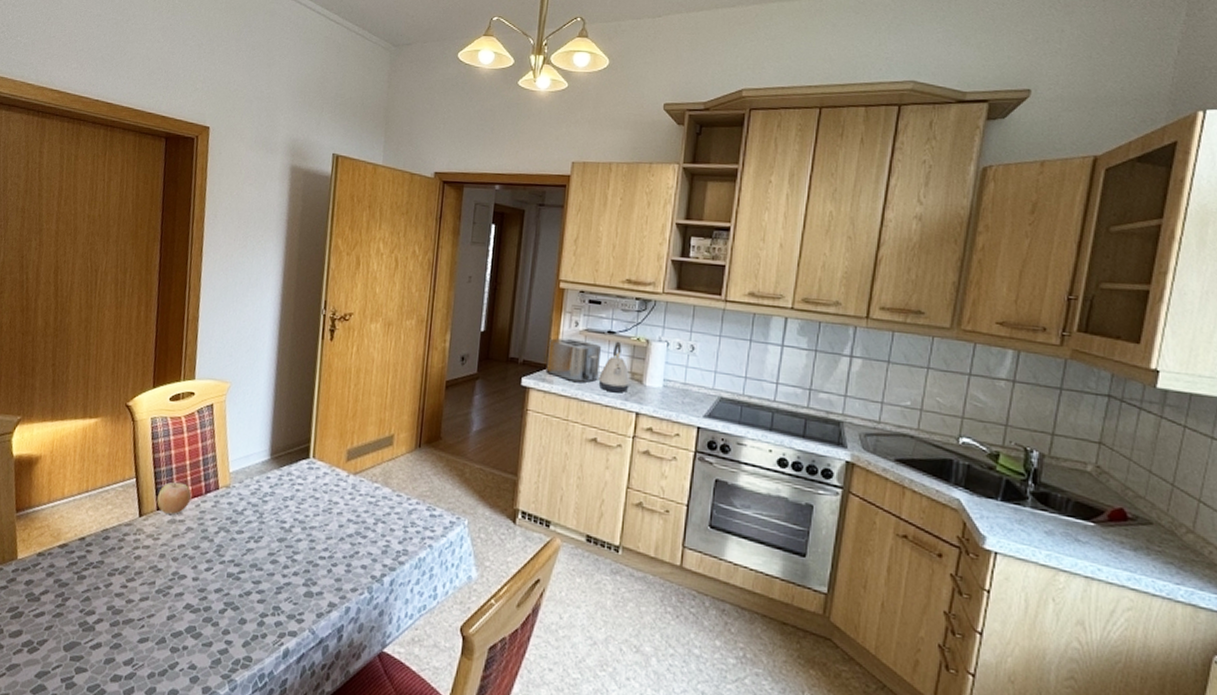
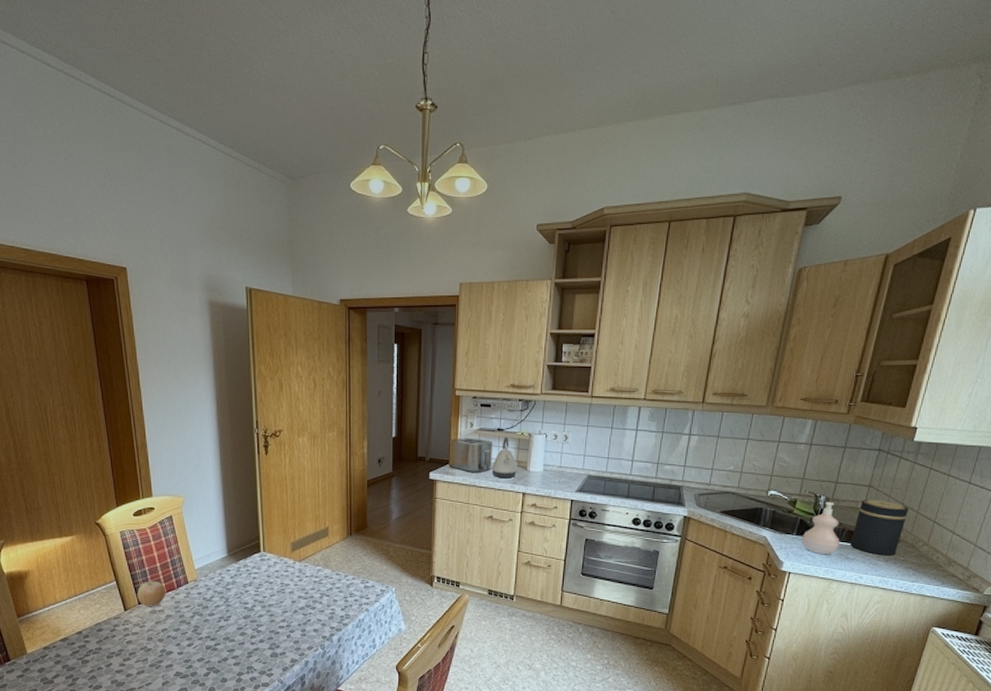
soap bottle: none [1010,459,1065,534] -> present [802,501,840,555]
cylinder: none [1079,461,1159,544] -> present [850,500,908,556]

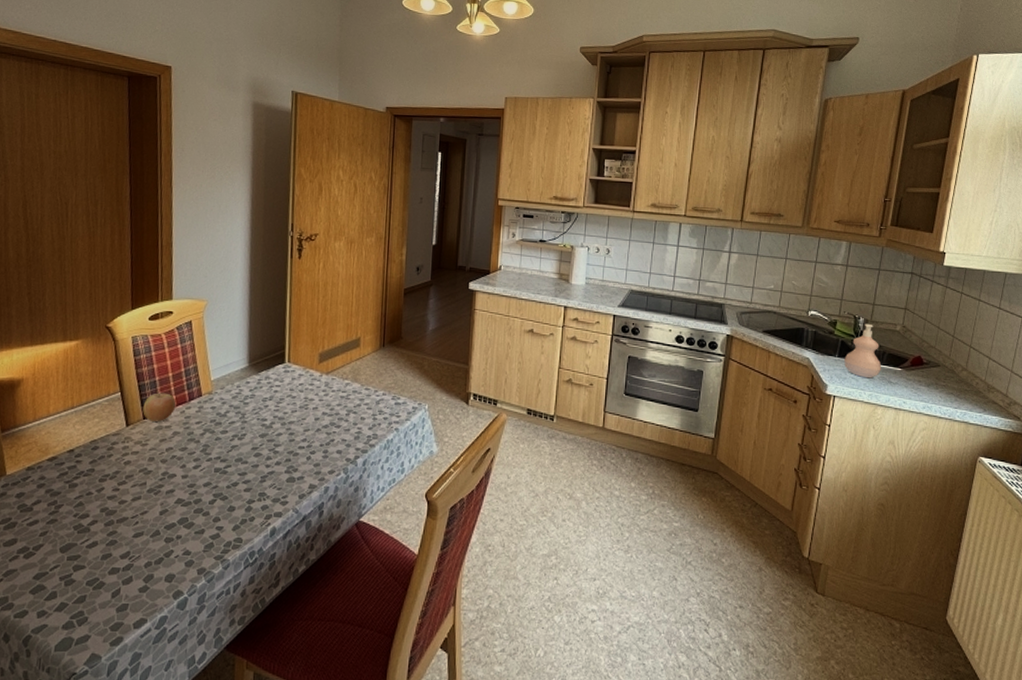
toaster: present [448,437,493,473] -> none [489,247,535,285]
kettle: present [492,436,518,479] -> none [533,248,560,291]
cylinder: present [850,500,908,556] -> none [891,322,945,381]

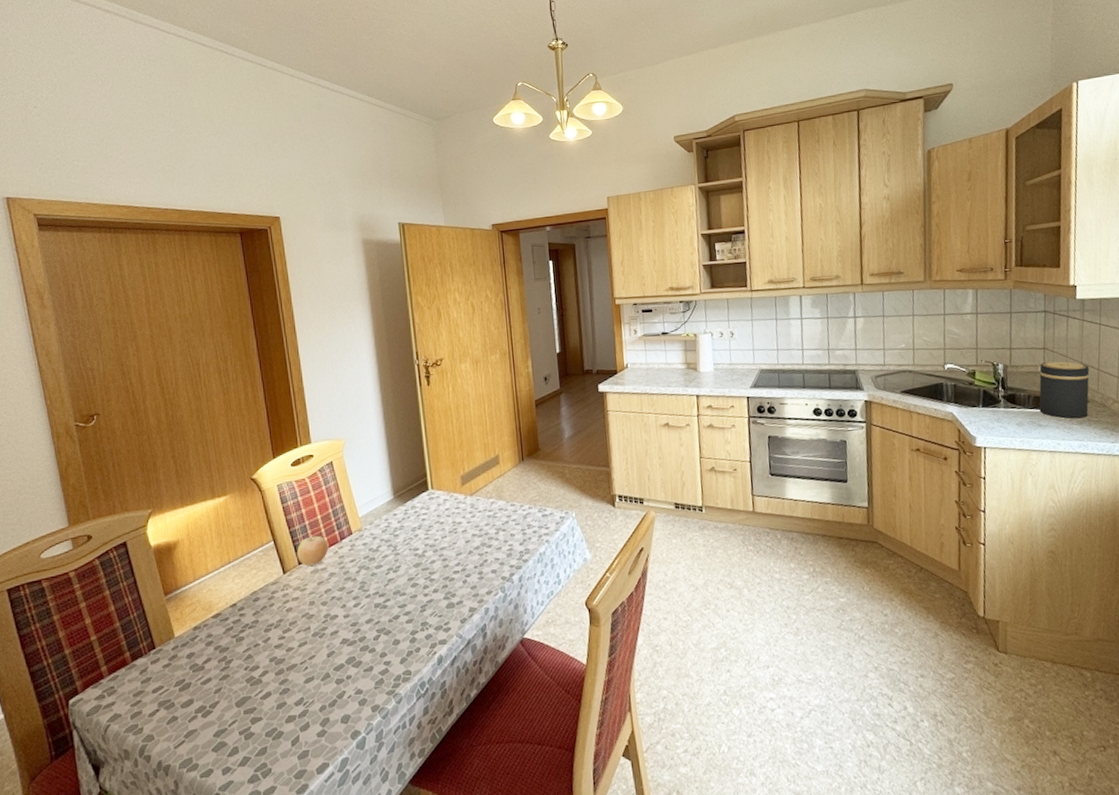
soap bottle: present [844,323,882,379] -> none [989,368,1030,425]
cylinder: none [891,322,945,381] -> present [1039,361,1090,419]

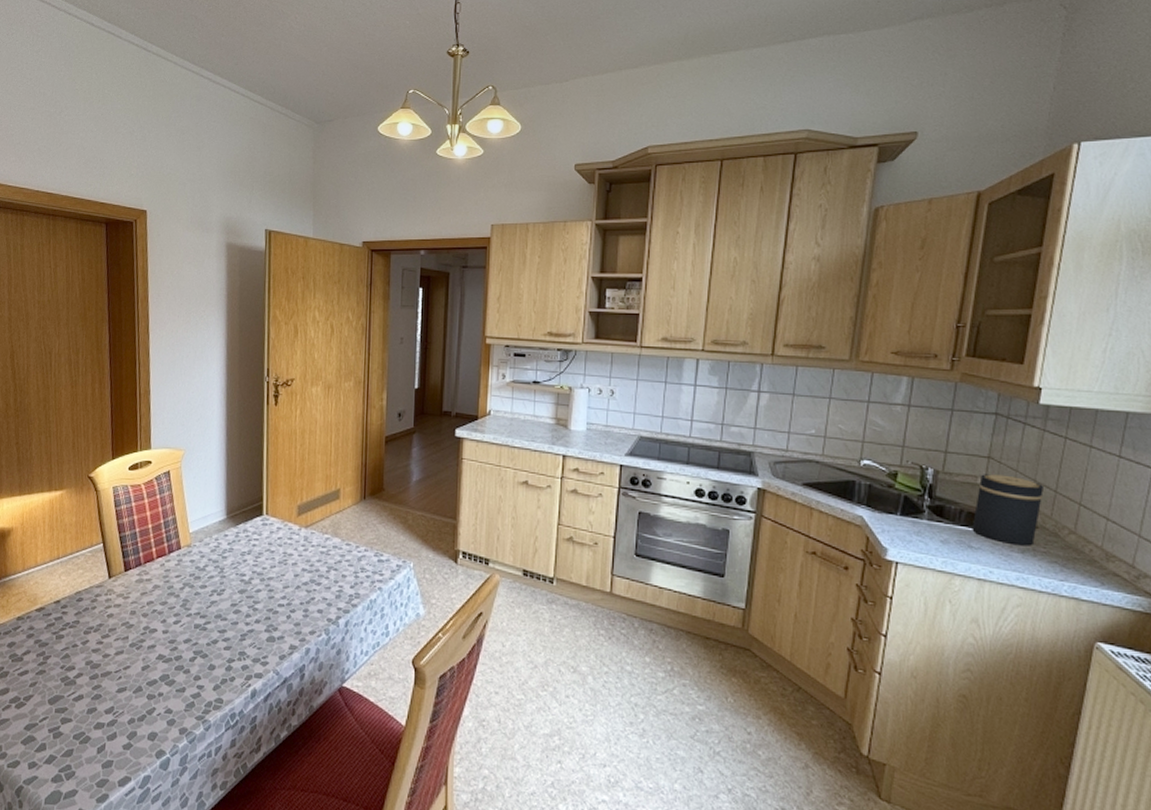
fruit: present [297,535,329,566] -> none [124,543,156,574]

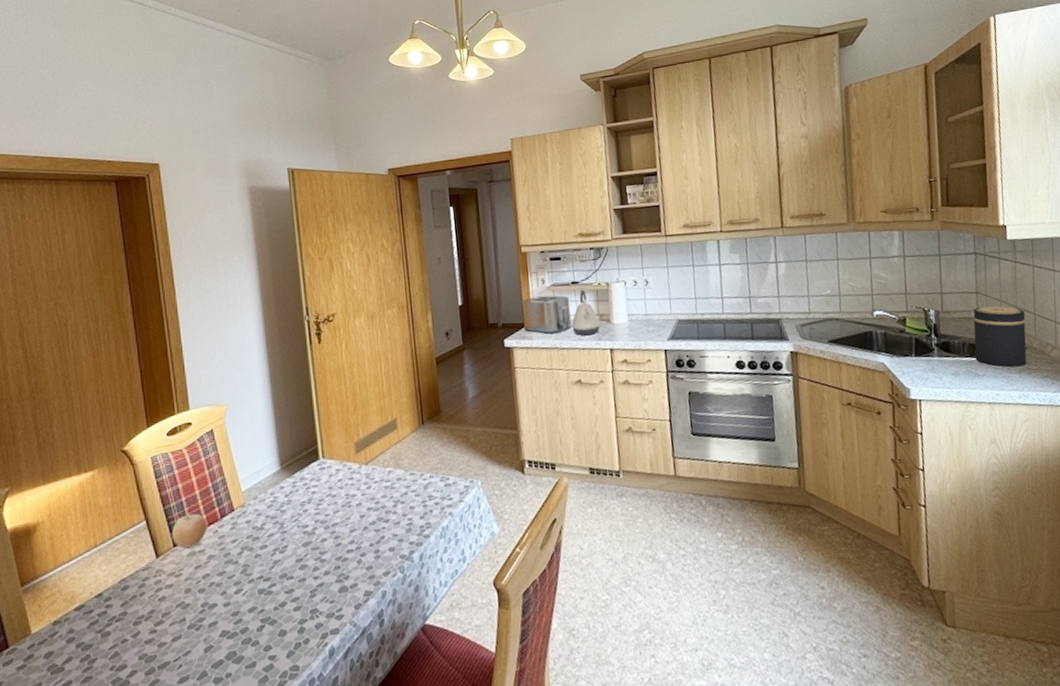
fruit: none [124,543,156,574] -> present [172,513,208,548]
toaster: none [477,390,528,431] -> present [522,295,572,334]
kettle: none [526,390,557,438] -> present [571,289,601,336]

